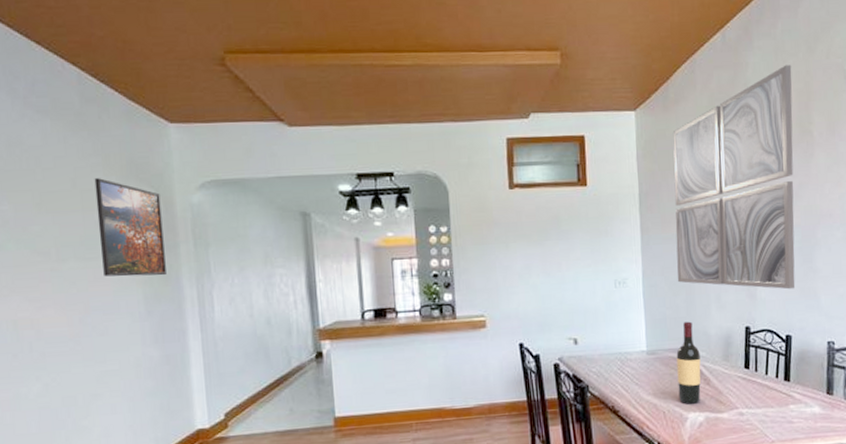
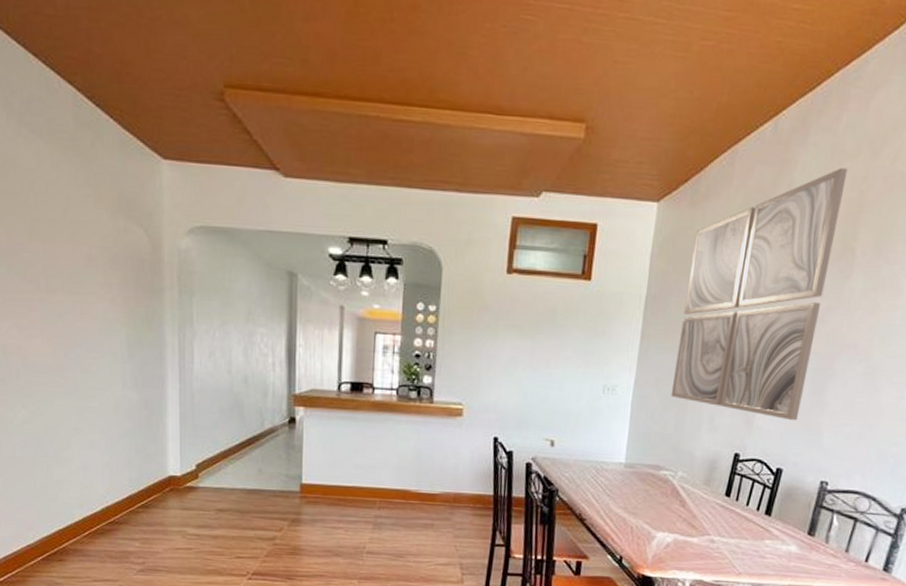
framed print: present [94,178,166,277] -> none [85,210,150,320]
wine bottle: present [676,321,701,404] -> none [649,439,681,524]

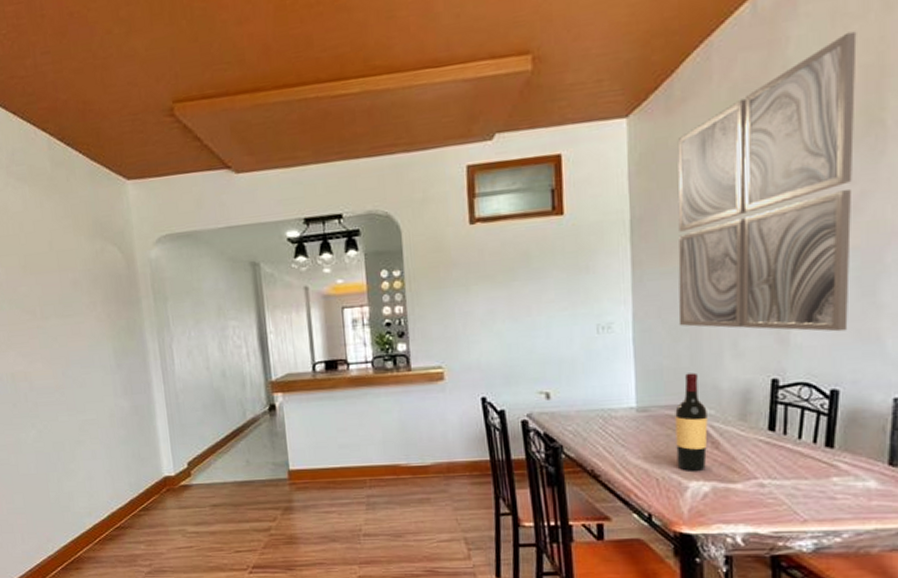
wine bottle: none [649,439,681,524] -> present [675,372,708,471]

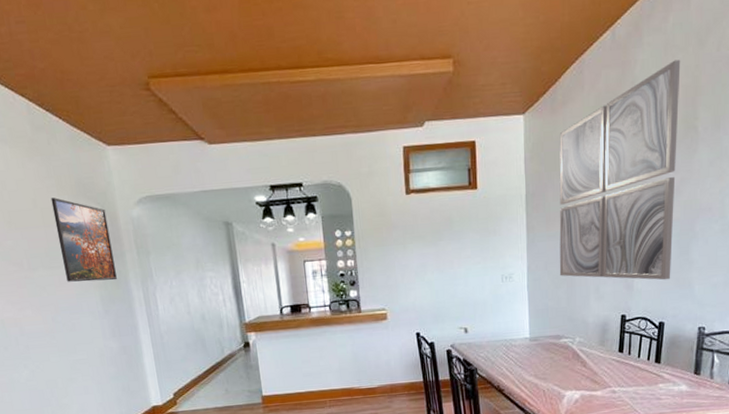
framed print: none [67,239,131,332] -> present [50,197,117,282]
wine bottle: present [675,372,708,471] -> none [556,311,579,384]

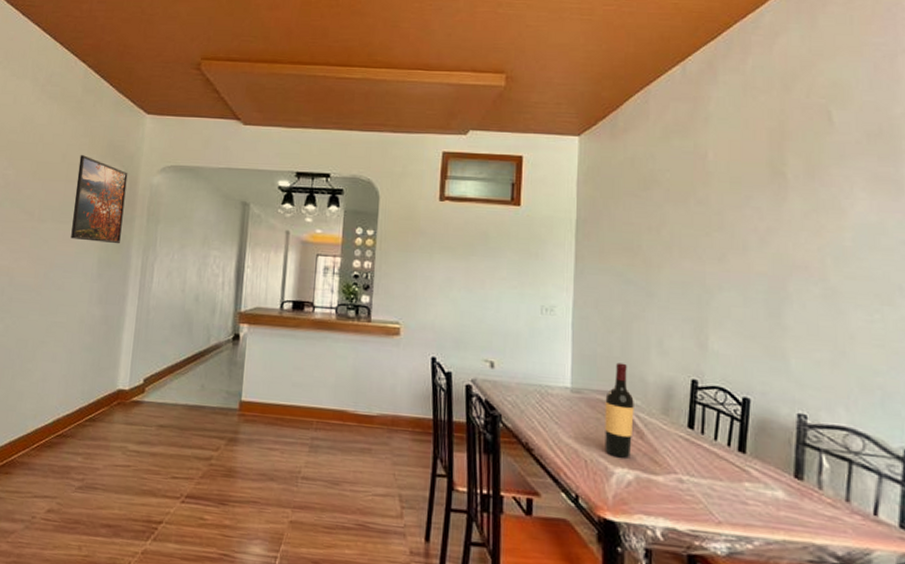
wine bottle: none [556,311,579,384] -> present [605,362,634,458]
wall art: present [559,59,681,280] -> none [612,101,763,346]

